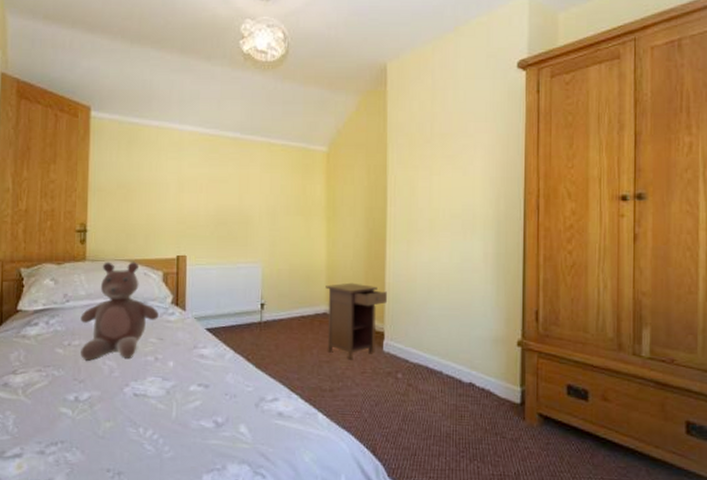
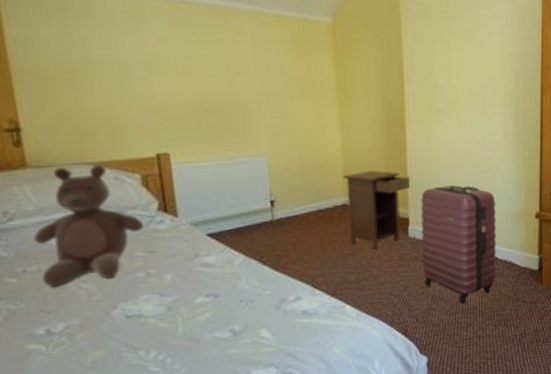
suitcase: none [396,303,474,429] -> present [421,185,496,303]

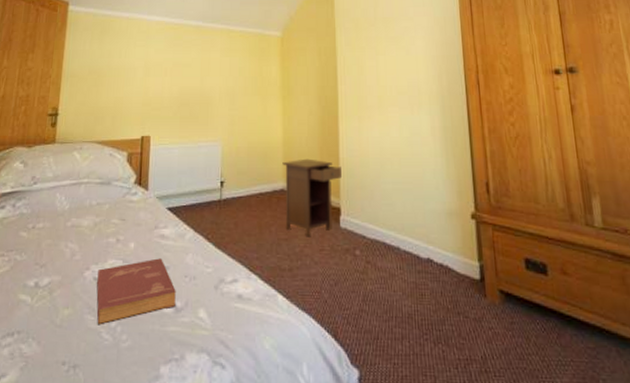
teddy bear: present [33,165,144,287] -> none [44,143,122,244]
book: none [129,287,233,361] -> present [96,258,176,325]
suitcase: present [421,185,496,303] -> none [352,178,432,309]

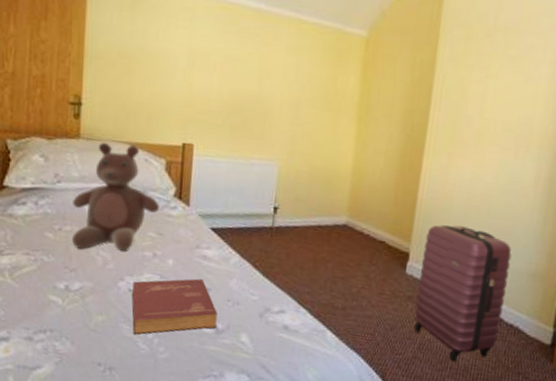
teddy bear: none [44,143,122,244] -> present [72,142,159,251]
nightstand: present [282,158,342,237] -> none [344,193,418,279]
suitcase: none [352,178,432,309] -> present [414,225,512,361]

